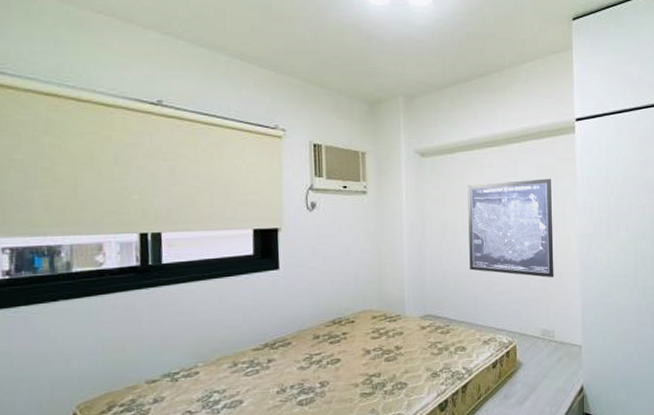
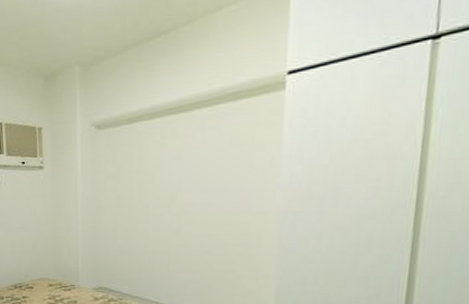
wall art: present [467,178,554,278] -> none [146,147,248,259]

